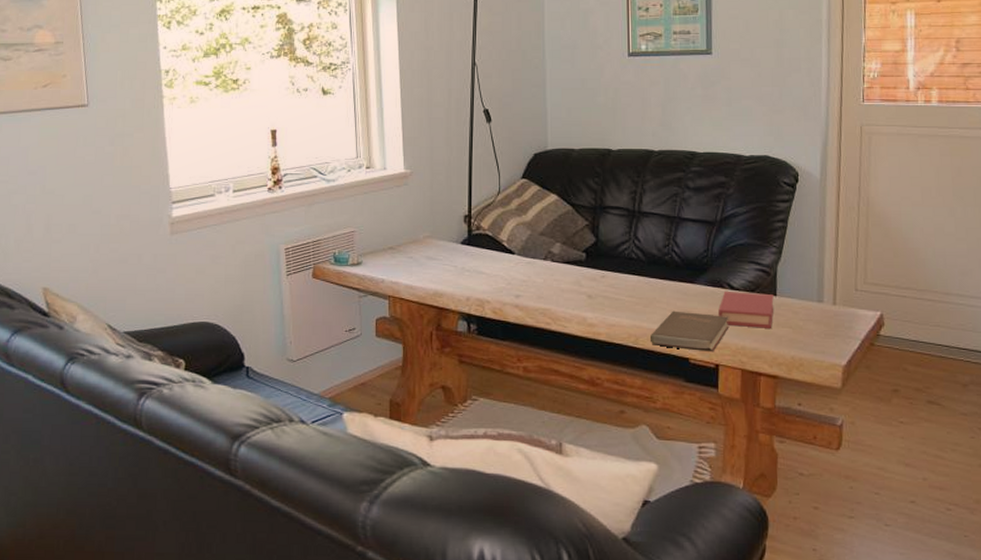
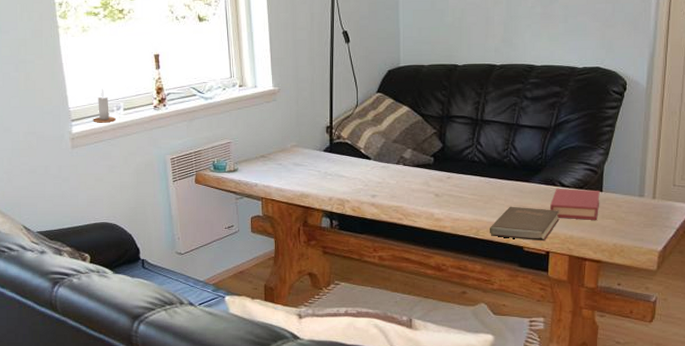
candle: none [197,167,223,206] -> present [93,89,116,123]

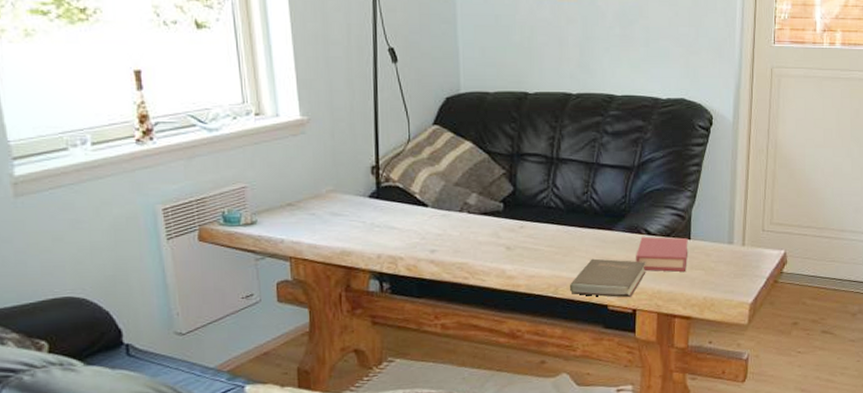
candle: present [93,89,116,123] -> none [45,115,80,162]

